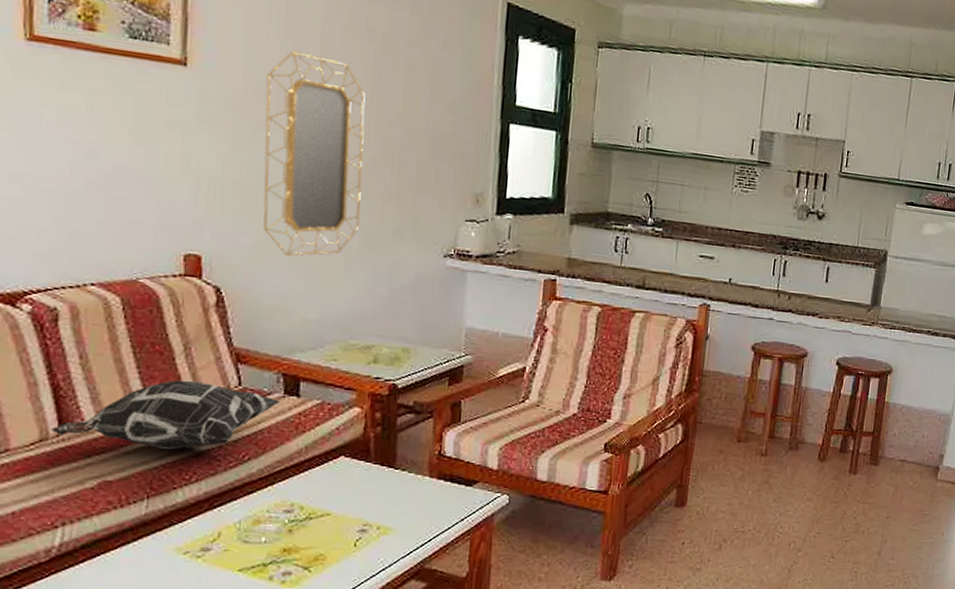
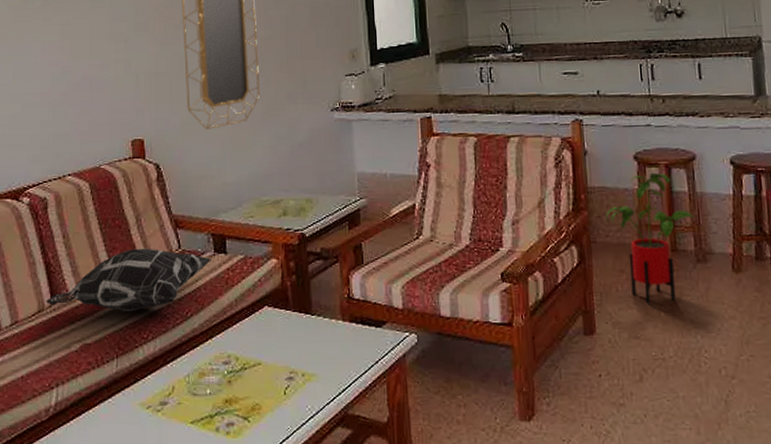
house plant: none [715,365,796,483] -> present [606,173,696,304]

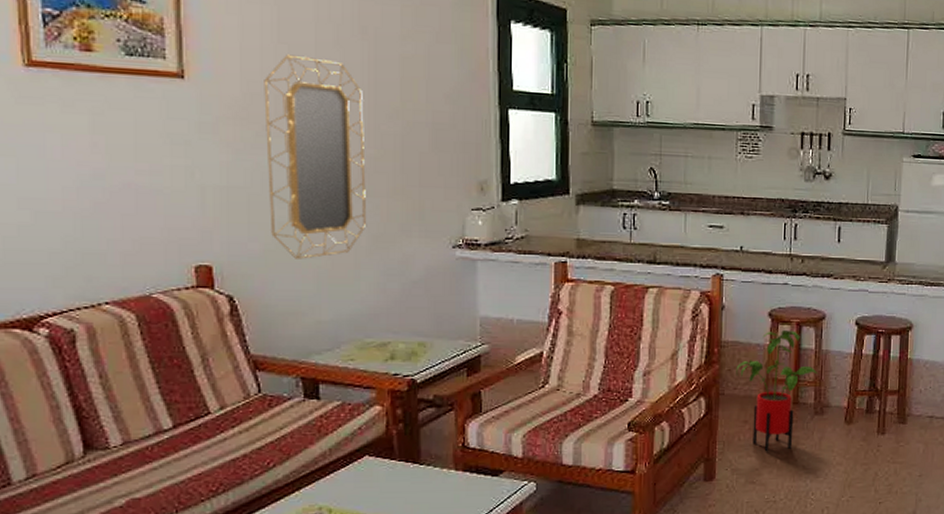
decorative pillow: present [46,248,211,311] -> none [77,391,300,462]

